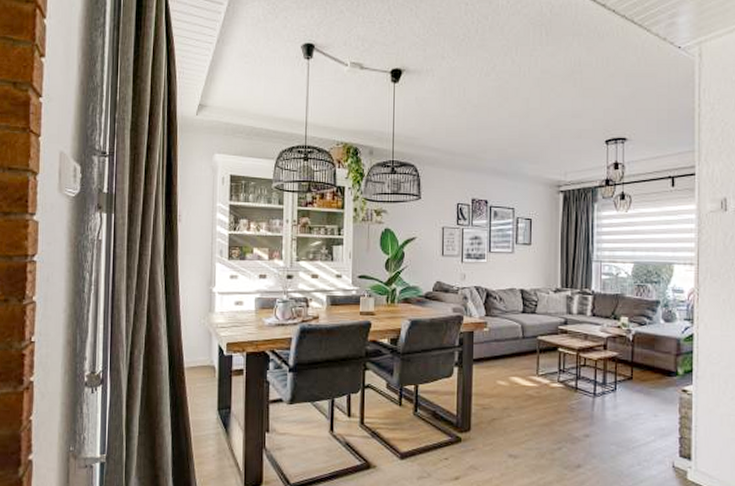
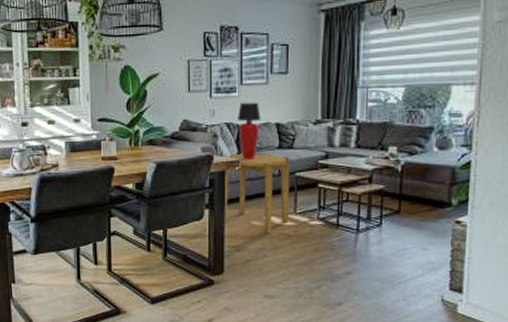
side table: none [471,315,533,394] -> present [224,153,290,234]
table lamp: none [486,268,507,322] -> present [238,102,261,160]

